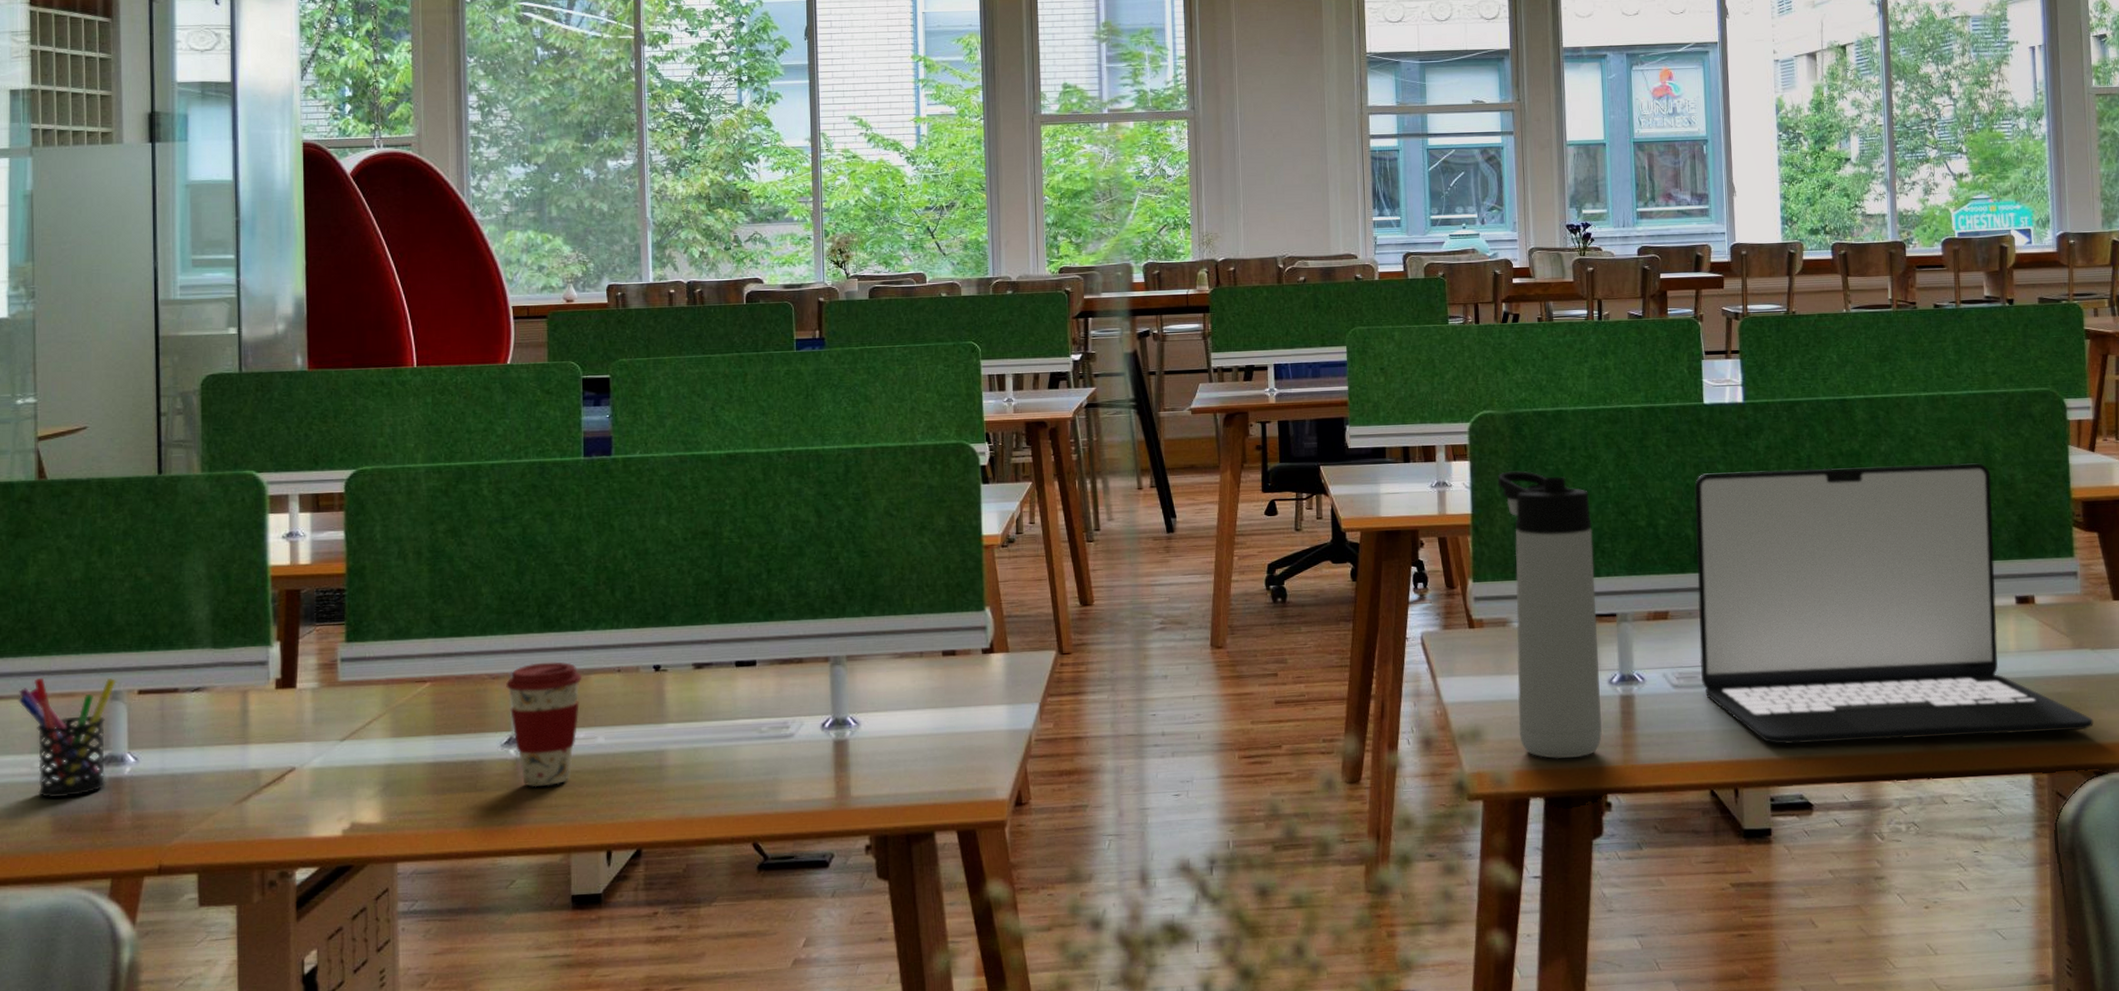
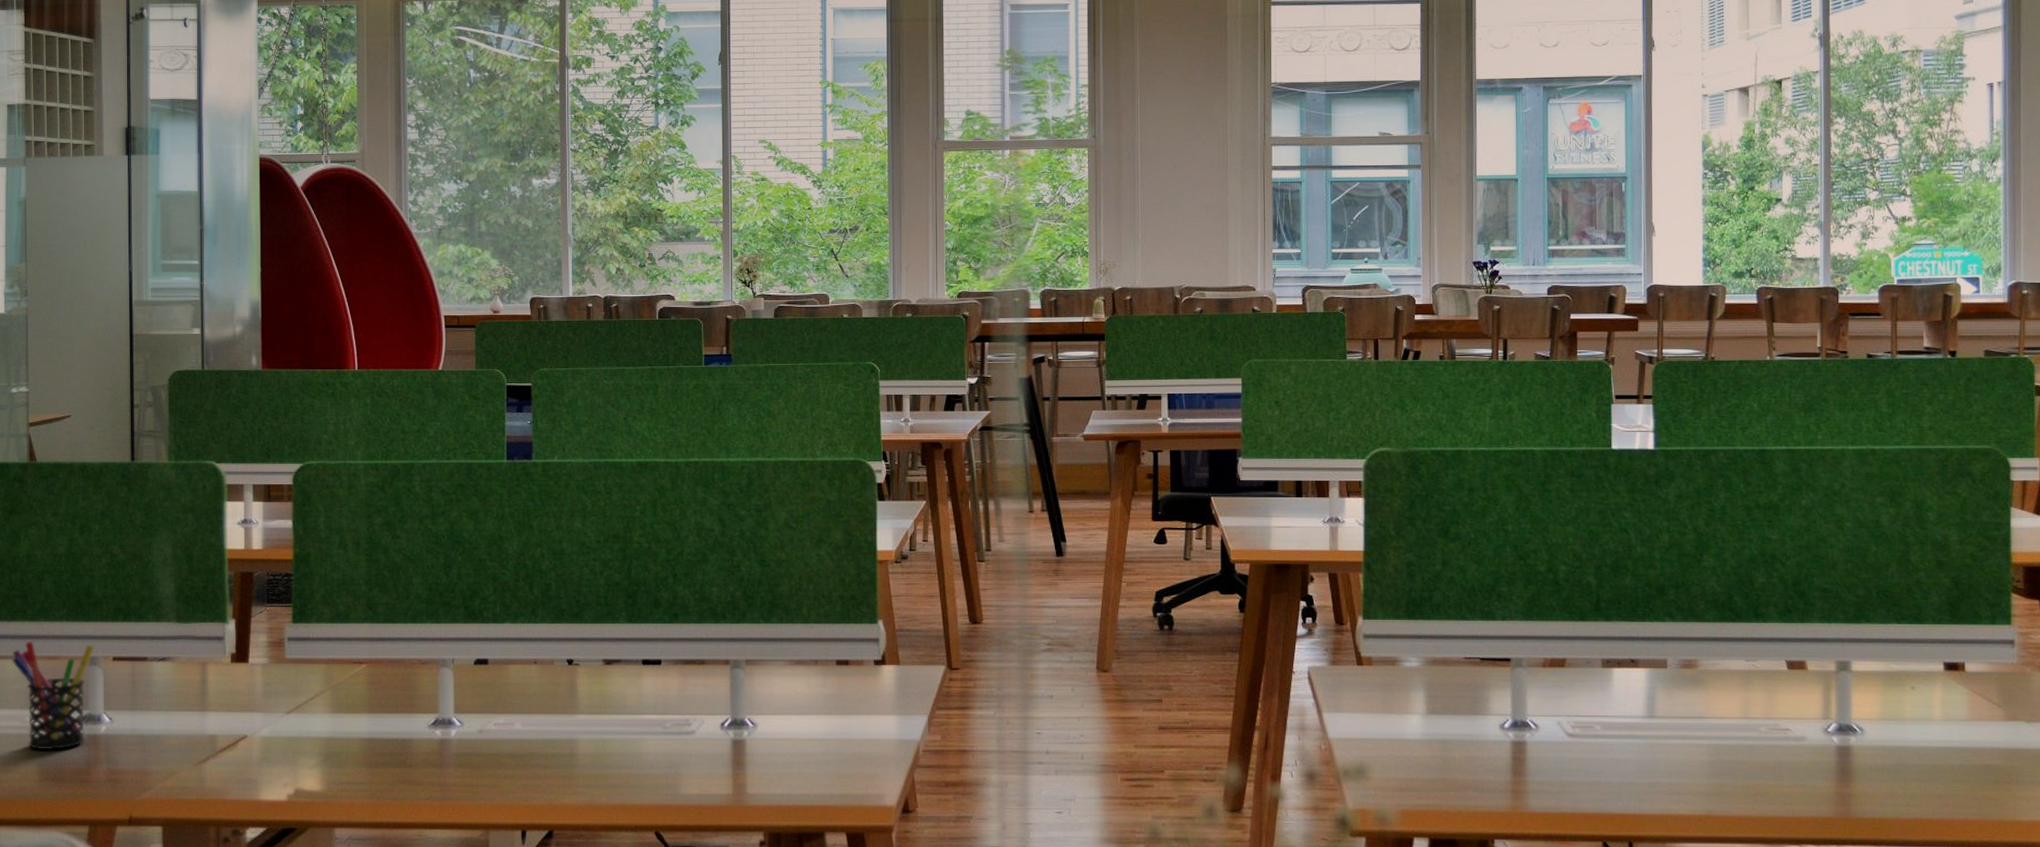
coffee cup: present [506,662,583,788] -> none [434,651,502,767]
thermos bottle: present [1497,471,1602,759] -> none [1392,510,1491,801]
laptop: present [1694,463,2093,745] -> none [1597,520,2025,806]

